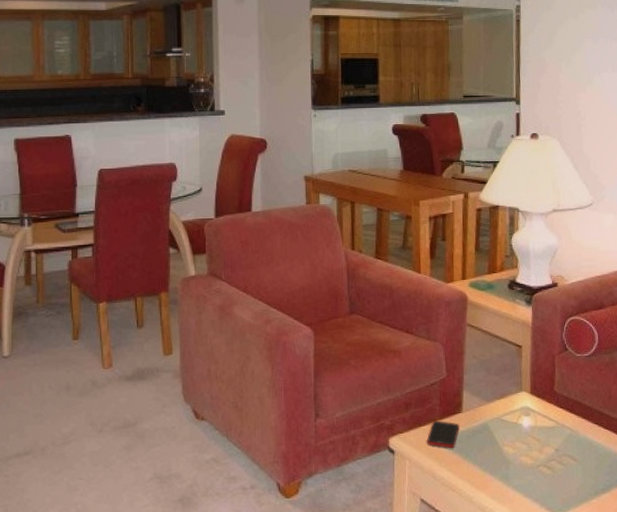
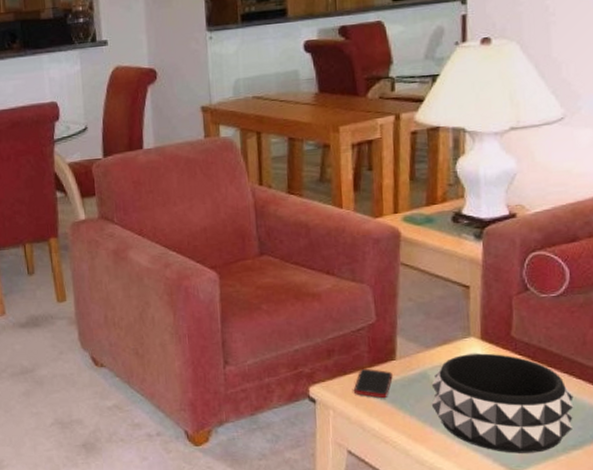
decorative bowl: none [491,406,603,498] -> present [431,353,574,453]

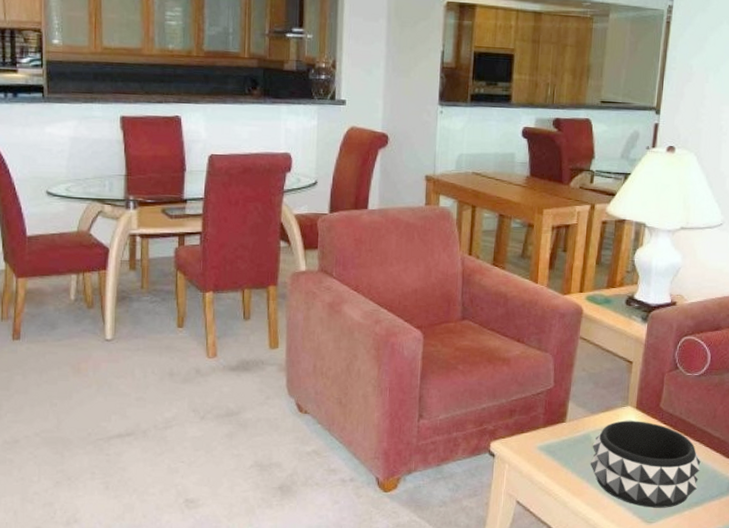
cell phone: present [354,368,393,399] -> none [528,428,562,456]

